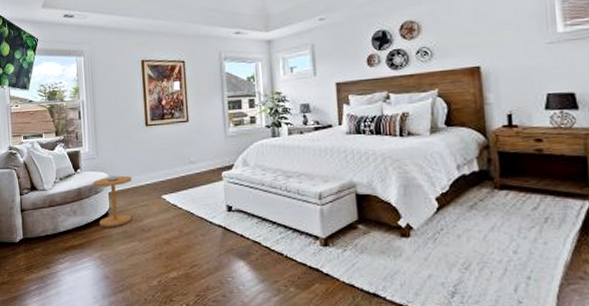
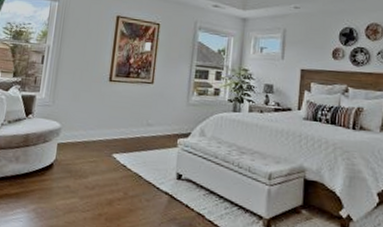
side table: present [92,175,132,227] -> none [41,126,85,180]

